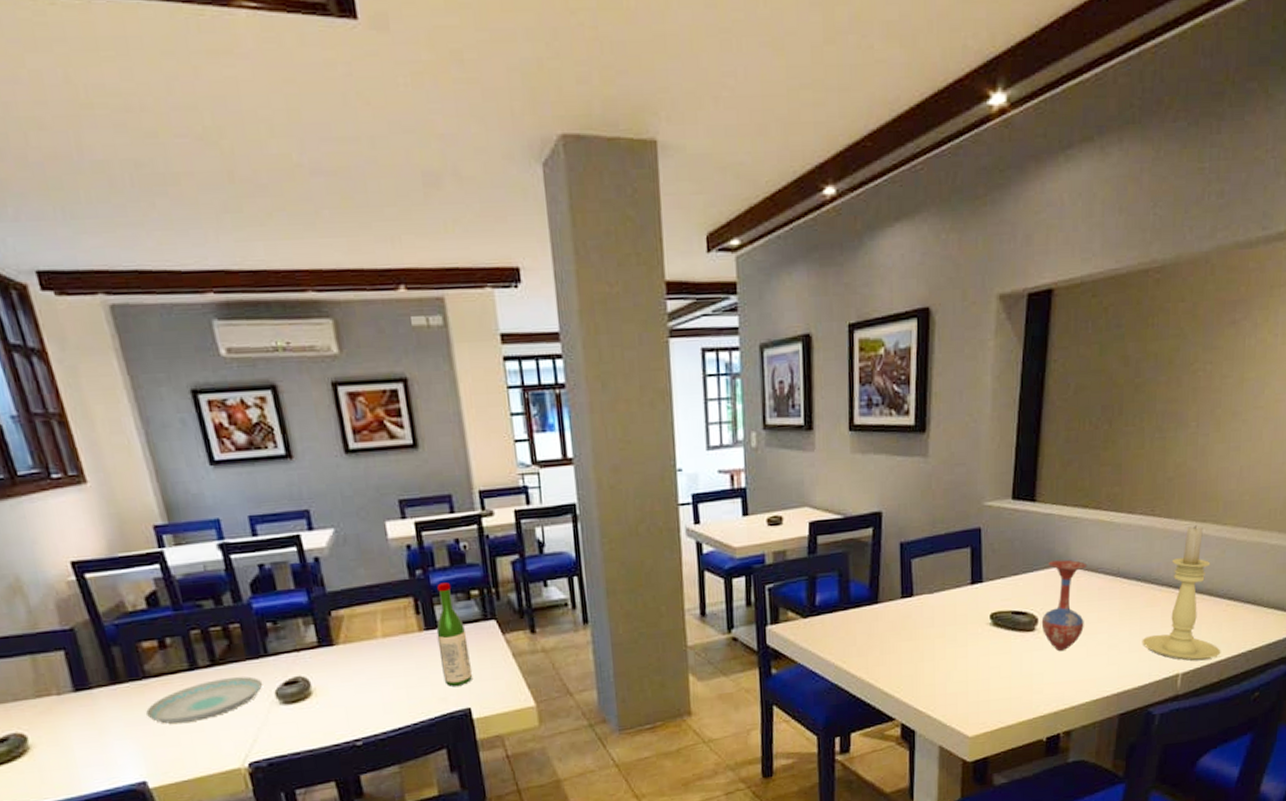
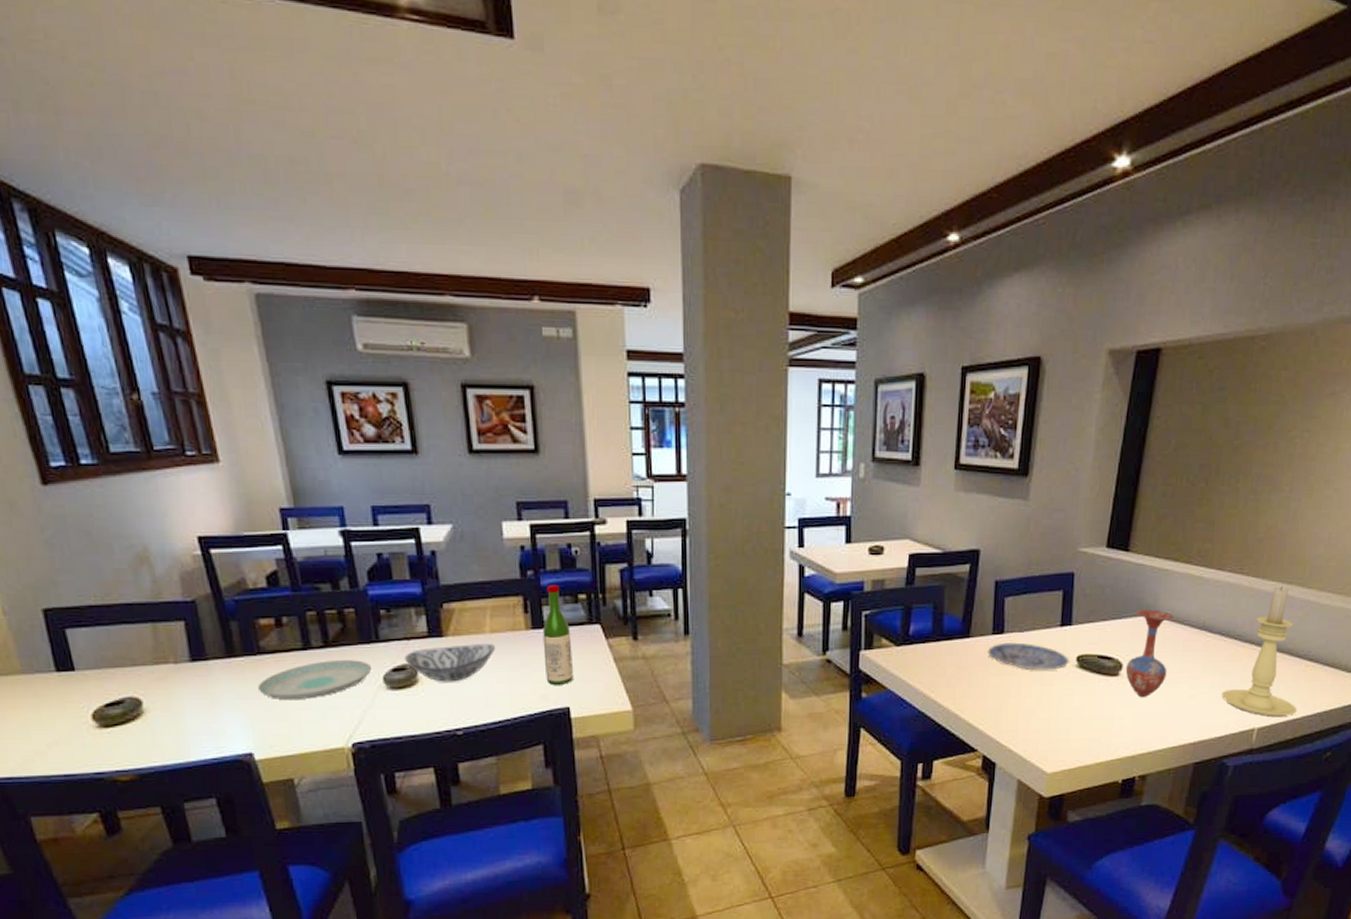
decorative bowl: none [295,649,390,693] -> present [404,644,496,682]
plate: none [898,604,983,632] -> present [988,642,1069,670]

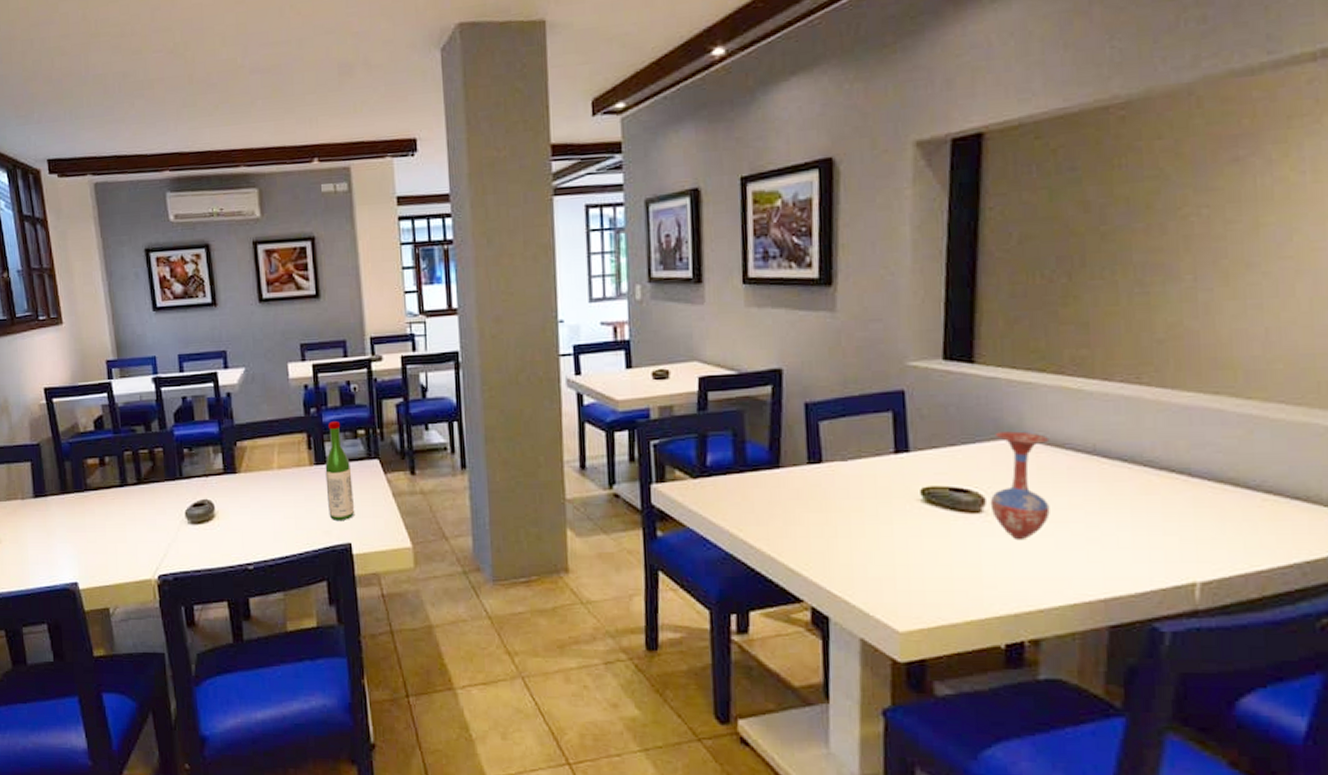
plate: present [258,660,371,699] -> none [84,496,175,533]
decorative bowl: present [404,644,496,682] -> none [203,480,283,517]
plate: present [988,642,1069,670] -> none [804,473,911,506]
candle holder: present [1221,586,1297,717] -> none [1135,397,1260,569]

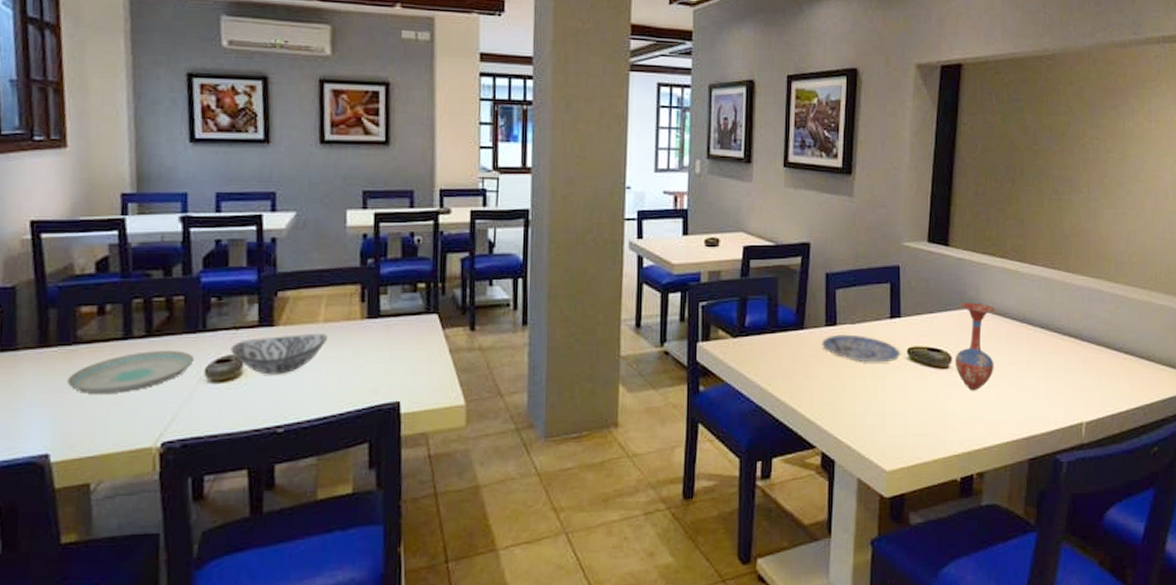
plate: none [84,496,175,533] -> present [68,351,193,394]
decorative bowl: none [203,480,283,517] -> present [230,334,328,375]
wine bottle: present [325,421,354,520] -> none [377,273,408,378]
plate: none [804,473,911,506] -> present [822,334,901,363]

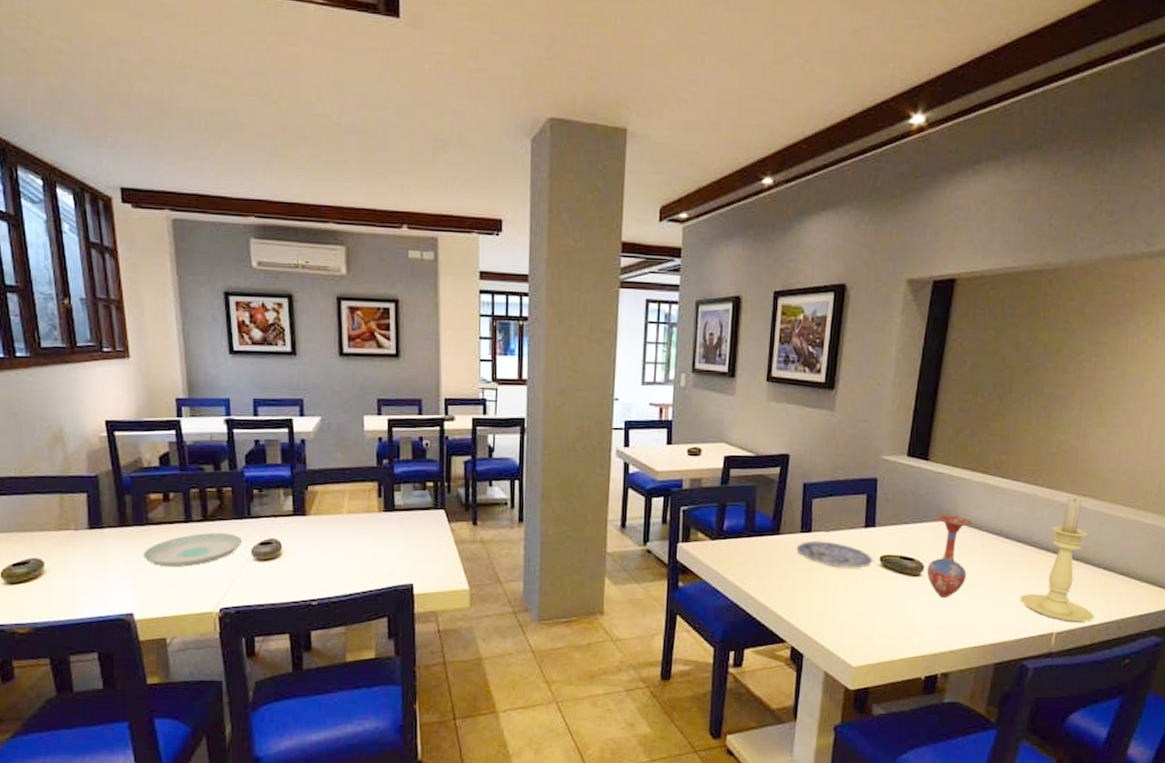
decorative bowl: present [230,334,328,375] -> none [271,523,352,557]
candle holder: none [1047,280,1121,411] -> present [1019,497,1095,623]

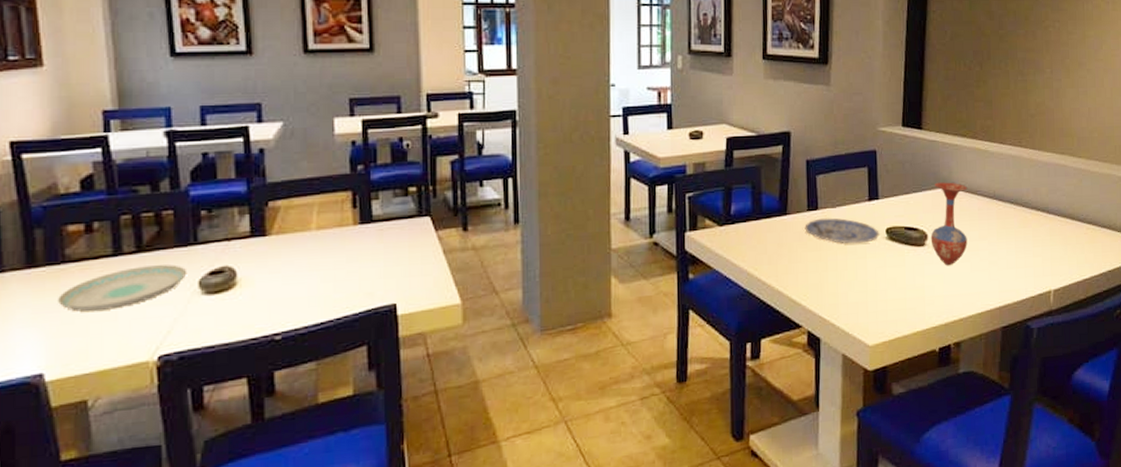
candle holder: present [1019,497,1095,623] -> none [1017,156,1085,279]

